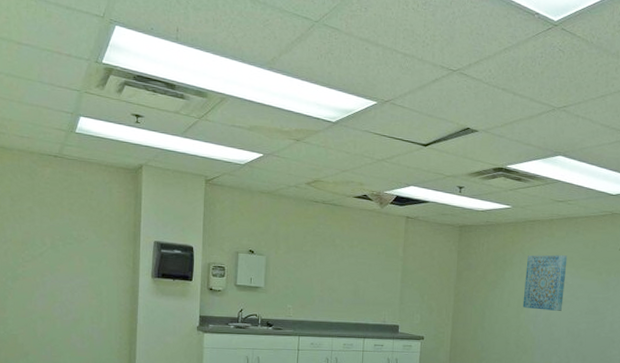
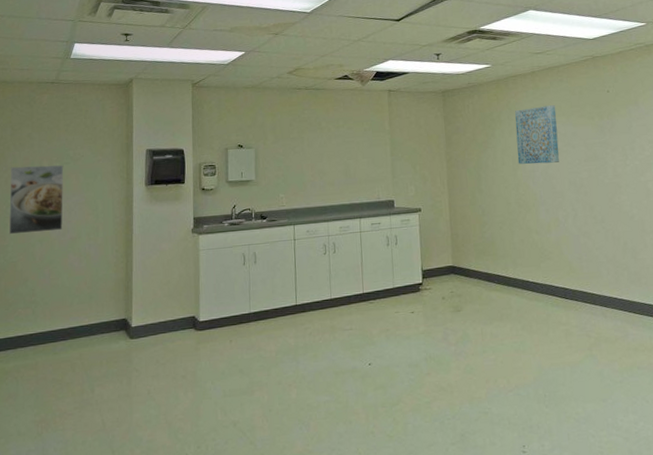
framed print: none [8,239,67,311] -> present [8,165,64,235]

